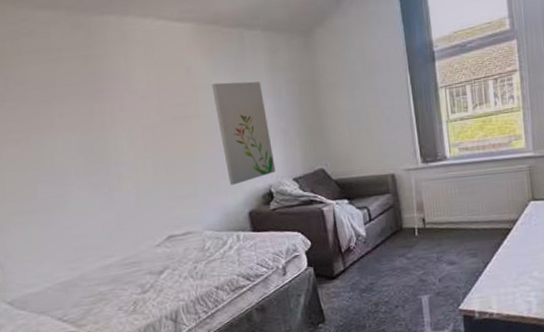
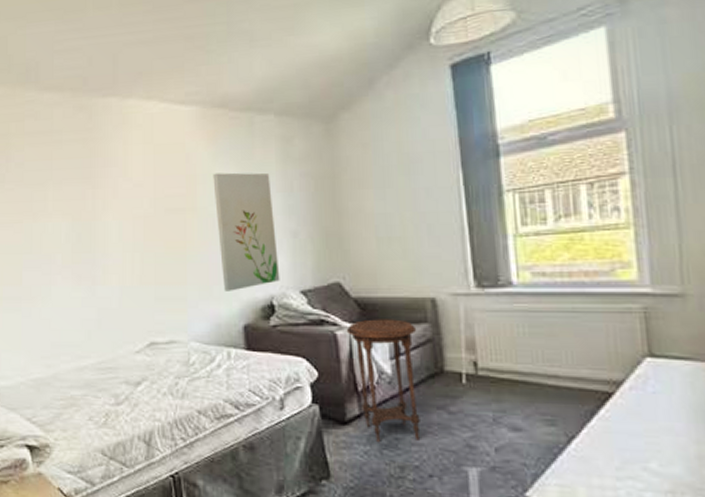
side table: none [330,193,388,289] -> present [346,319,420,443]

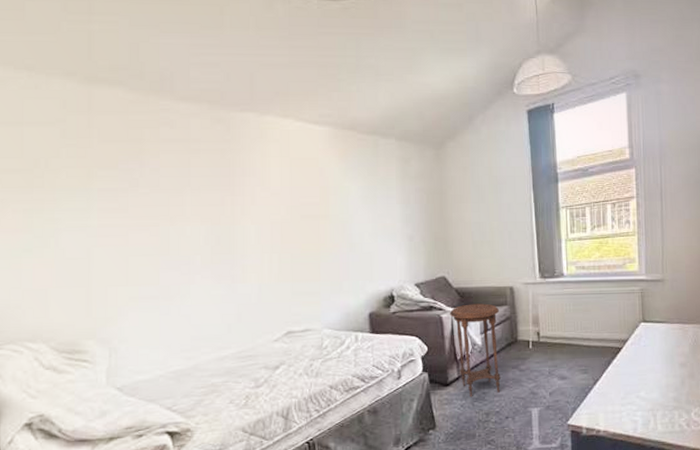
wall art: present [213,172,280,291] -> none [343,186,399,286]

